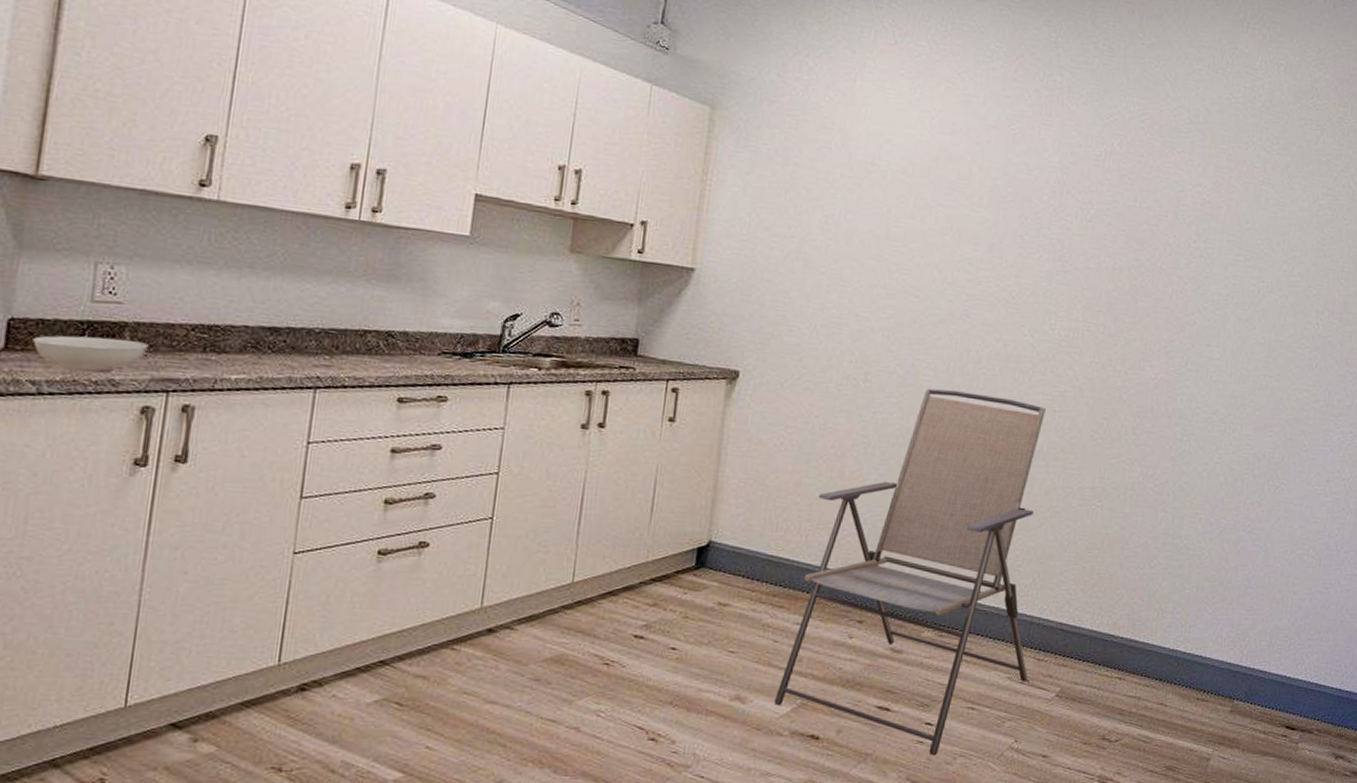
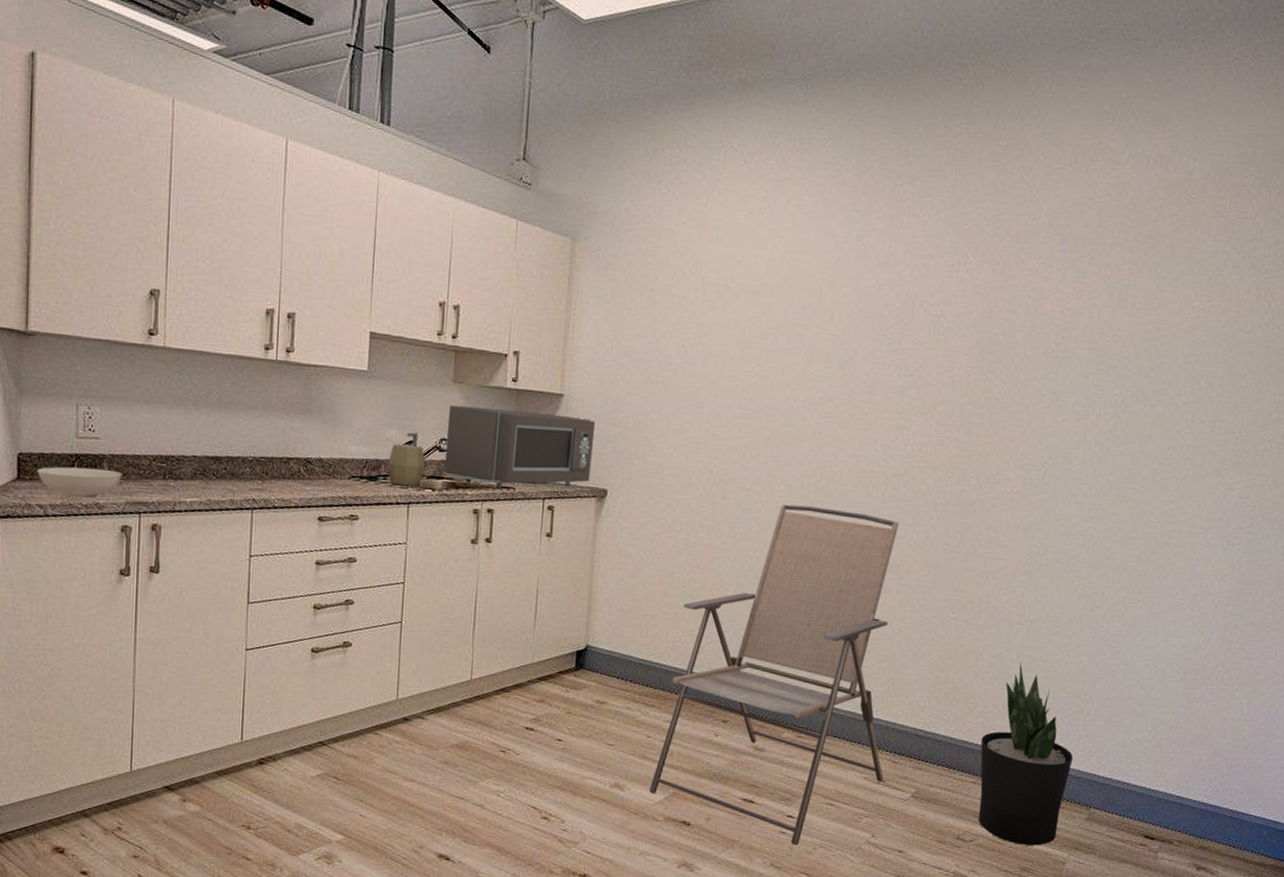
soap dispenser: none [486,304,532,365] -> present [388,431,425,487]
microwave: none [553,276,730,369] -> present [444,405,596,489]
planter: none [1123,550,1217,742] -> present [978,662,1074,846]

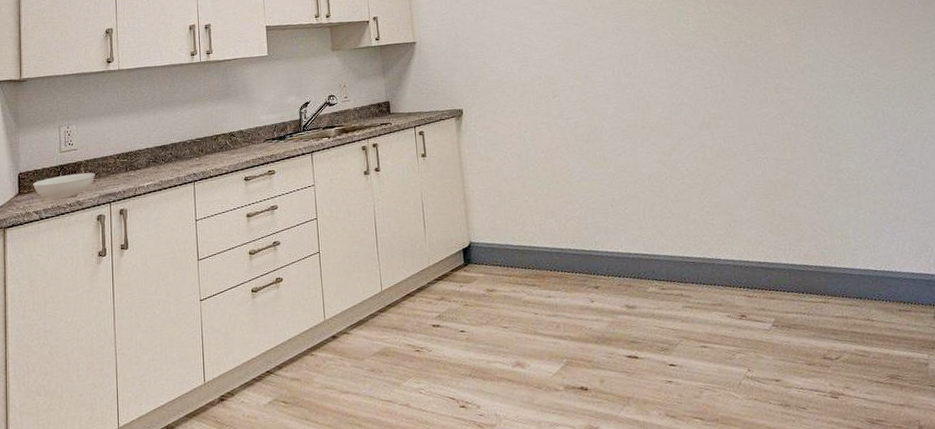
soap dispenser: present [388,431,425,487] -> none [292,94,320,140]
microwave: present [444,405,596,489] -> none [332,56,448,127]
folding chair: present [649,504,899,846] -> none [541,86,744,392]
planter: present [978,662,1074,846] -> none [818,185,912,354]

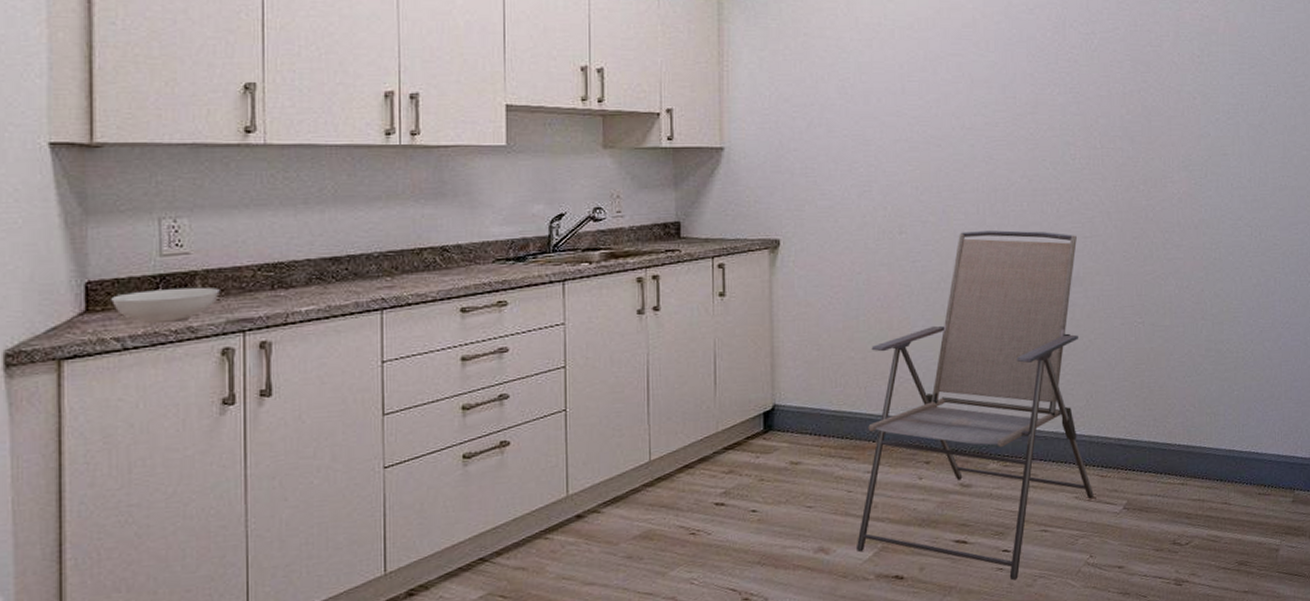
folding chair: none [541,86,744,392] -> present [855,230,1094,581]

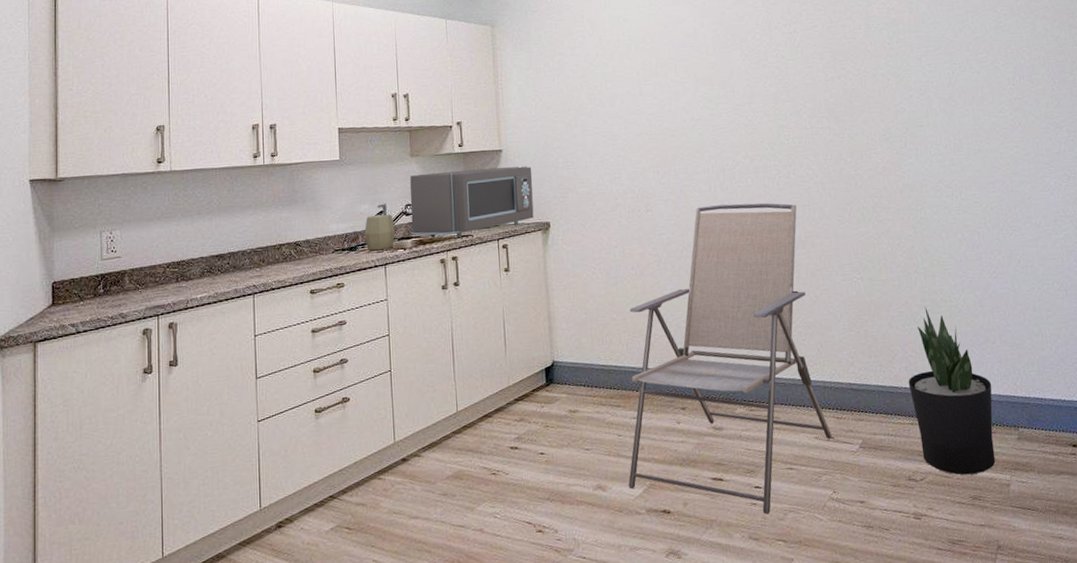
bowl: present [111,287,220,324] -> none [69,282,142,313]
soap dispenser: none [537,204,578,263] -> present [364,203,395,251]
microwave: none [600,168,761,253] -> present [410,166,534,238]
planter: none [1183,356,1272,539] -> present [908,306,996,475]

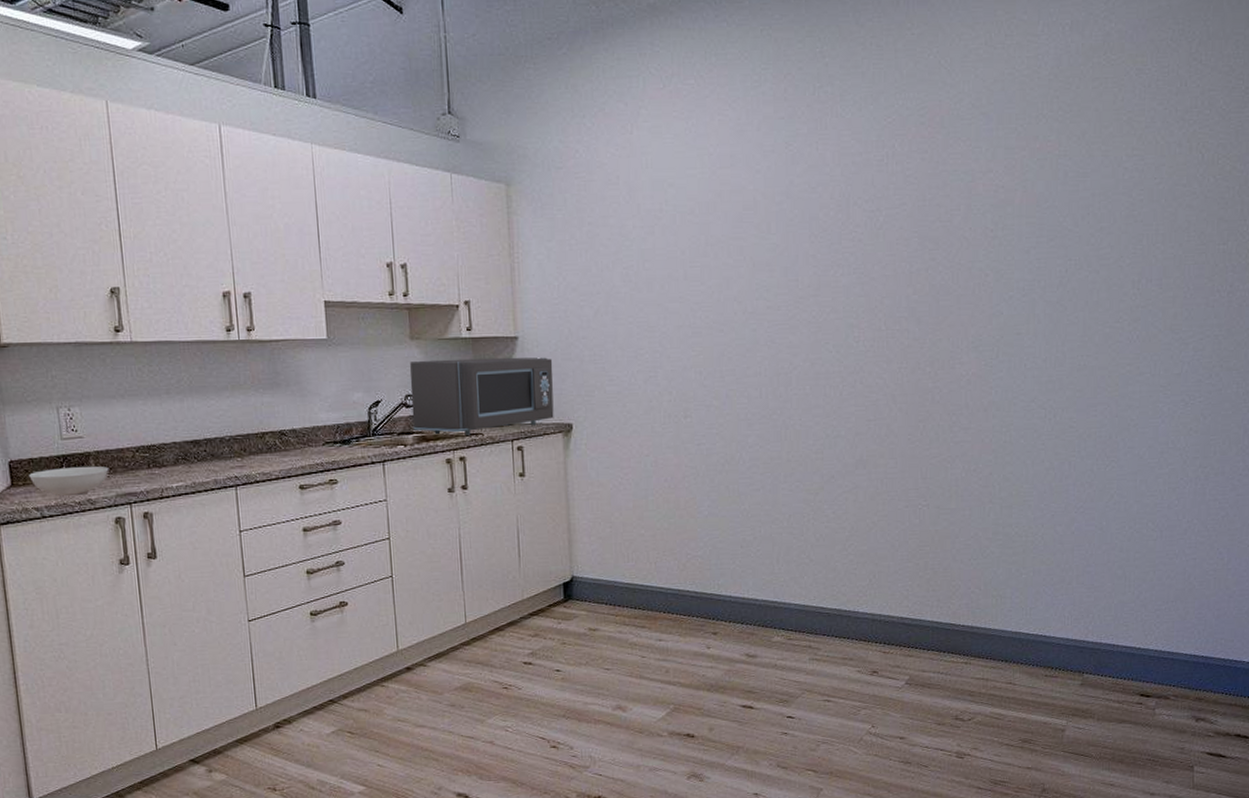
bowl: none [69,282,142,313] -> present [29,465,109,497]
soap dispenser: present [364,203,395,251] -> none [358,392,394,446]
folding chair: present [628,203,832,515] -> none [650,414,876,745]
planter: present [908,306,996,475] -> none [967,540,1060,718]

